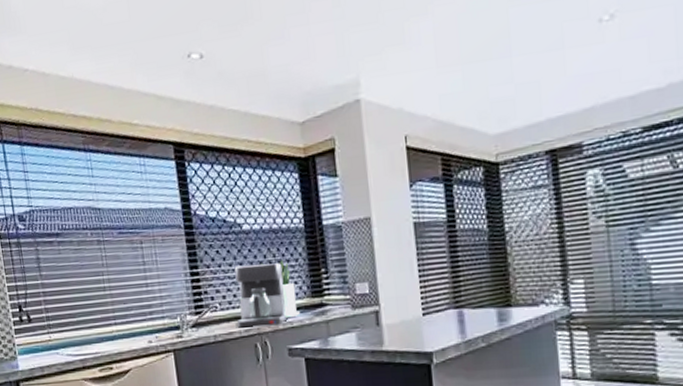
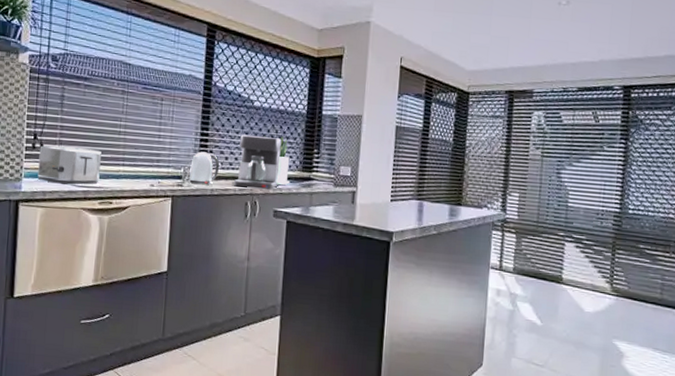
toaster: none [27,312,94,357] -> present [37,145,102,185]
kettle: none [186,293,219,333] -> present [189,151,219,185]

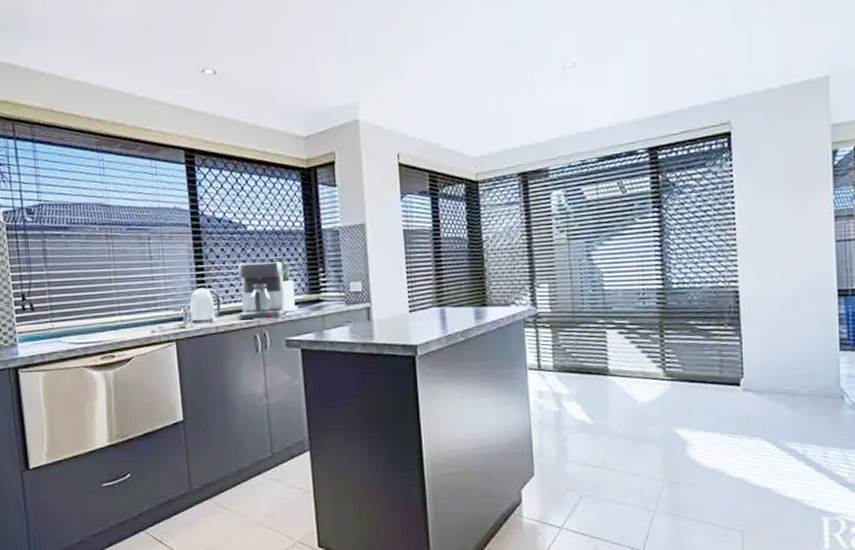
toaster: present [37,145,102,185] -> none [30,302,97,345]

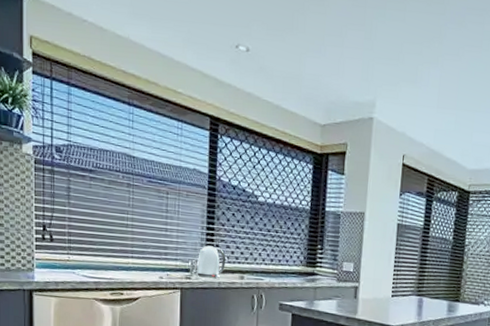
coffee maker: present [238,262,285,320] -> none [240,229,286,284]
planter: present [263,259,299,313] -> none [269,230,295,280]

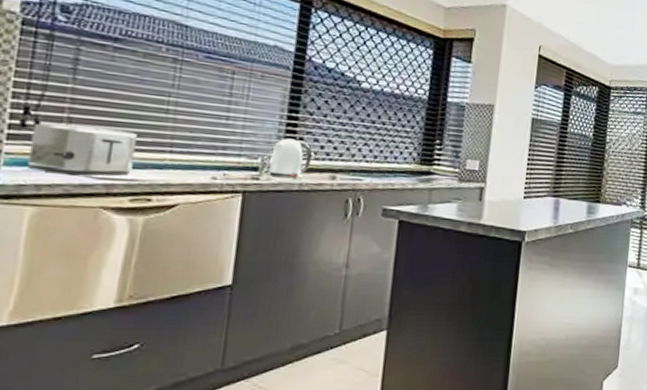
toaster: none [49,237,110,276] -> present [27,123,137,177]

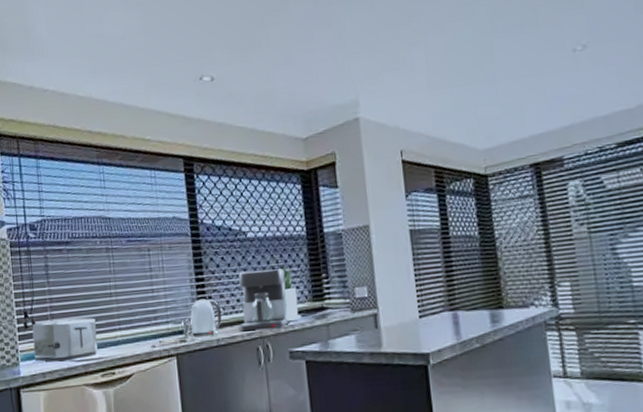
coffee maker: none [331,120,396,185] -> present [238,269,288,332]
planter: none [373,121,406,180] -> present [264,266,302,322]

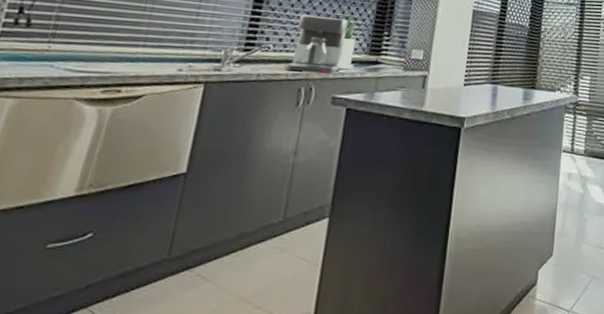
toaster: present [32,317,98,363] -> none [14,21,116,70]
kettle: present [190,298,222,337] -> none [230,31,271,69]

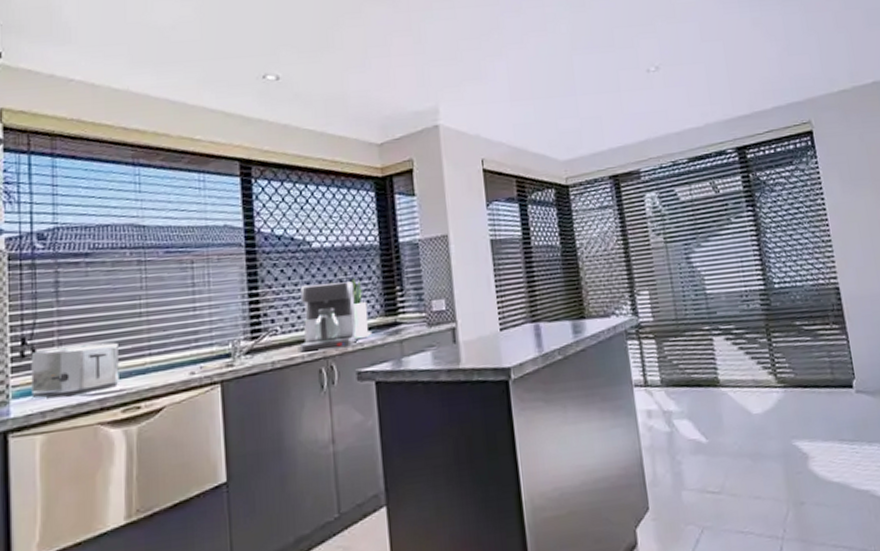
toaster: none [14,21,116,70] -> present [31,342,119,399]

